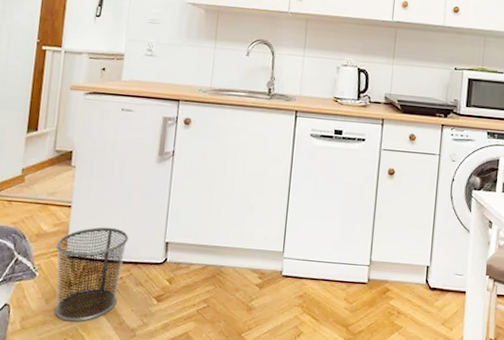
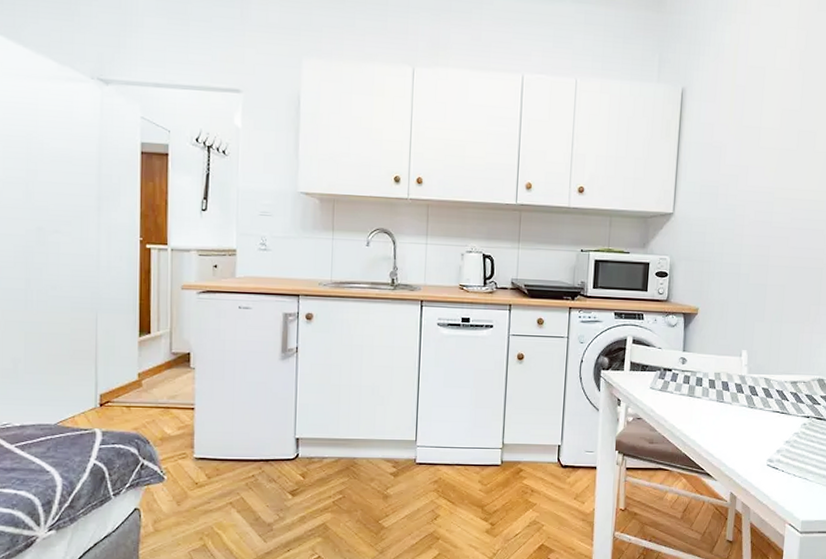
trash can: present [54,227,129,322] -> none [182,427,258,521]

